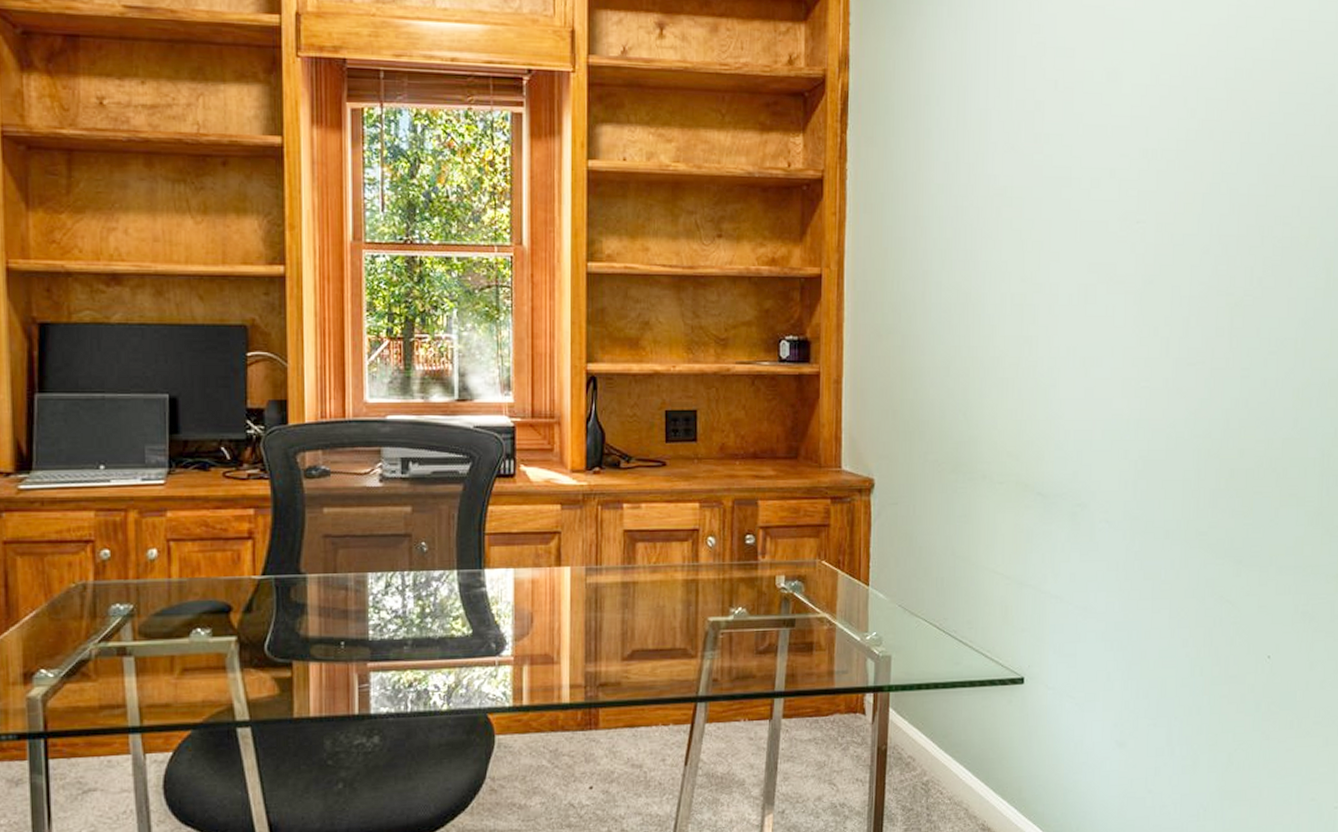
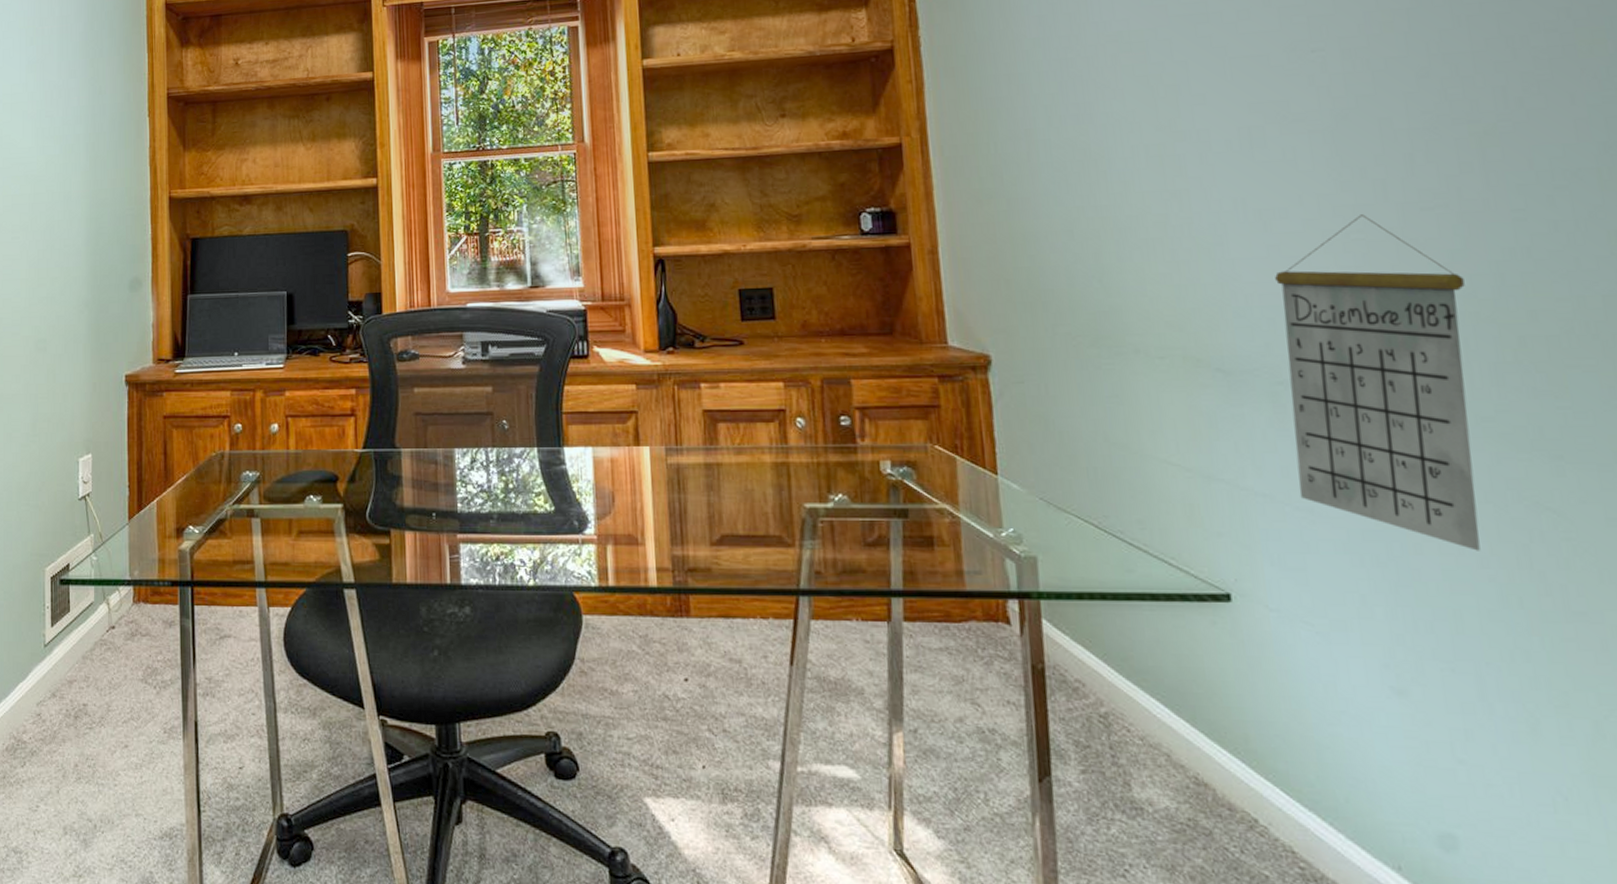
calendar: none [1079,366,1205,635] -> present [1275,214,1480,551]

